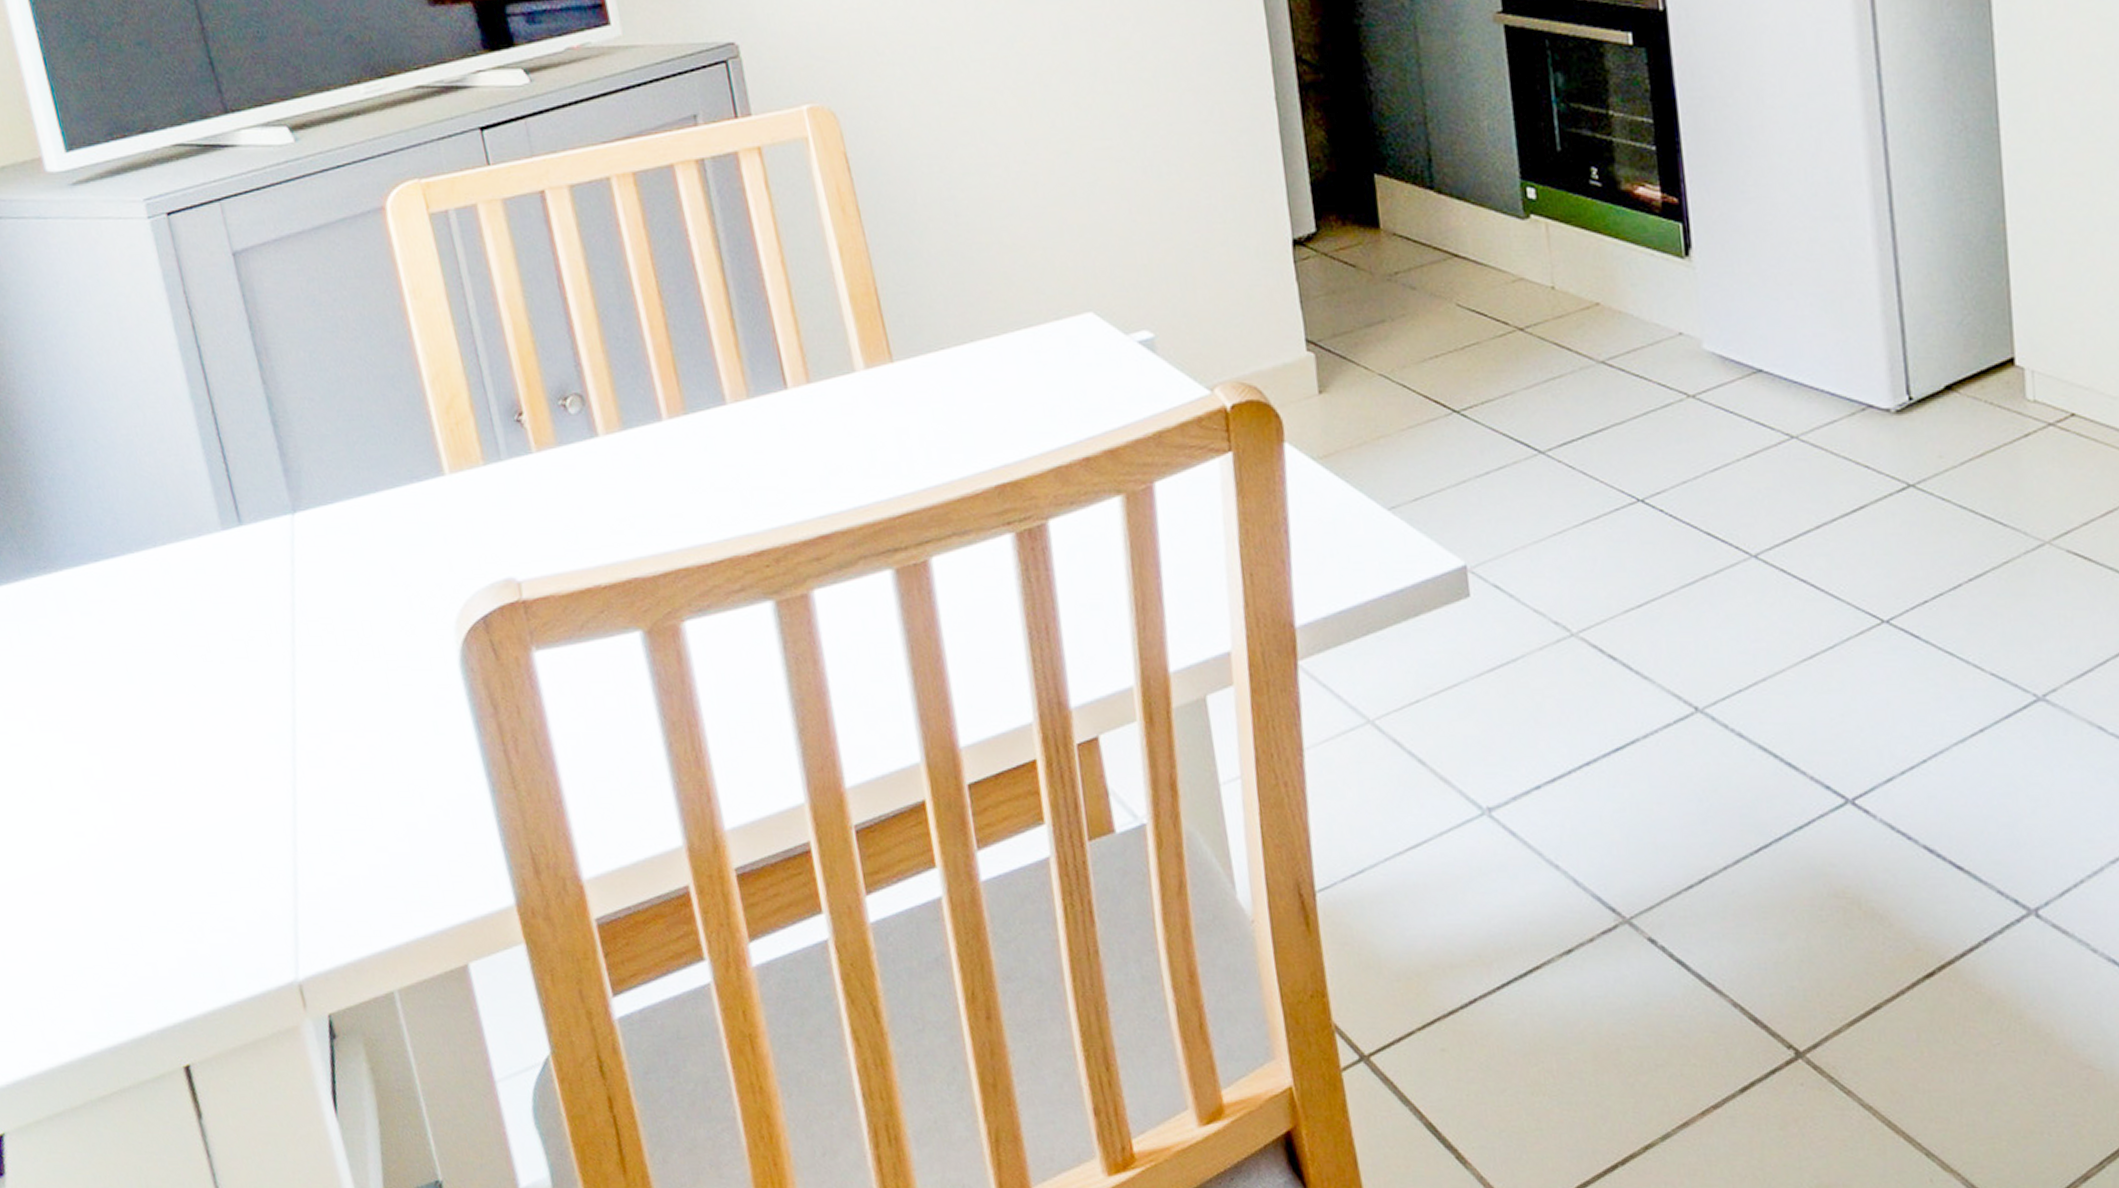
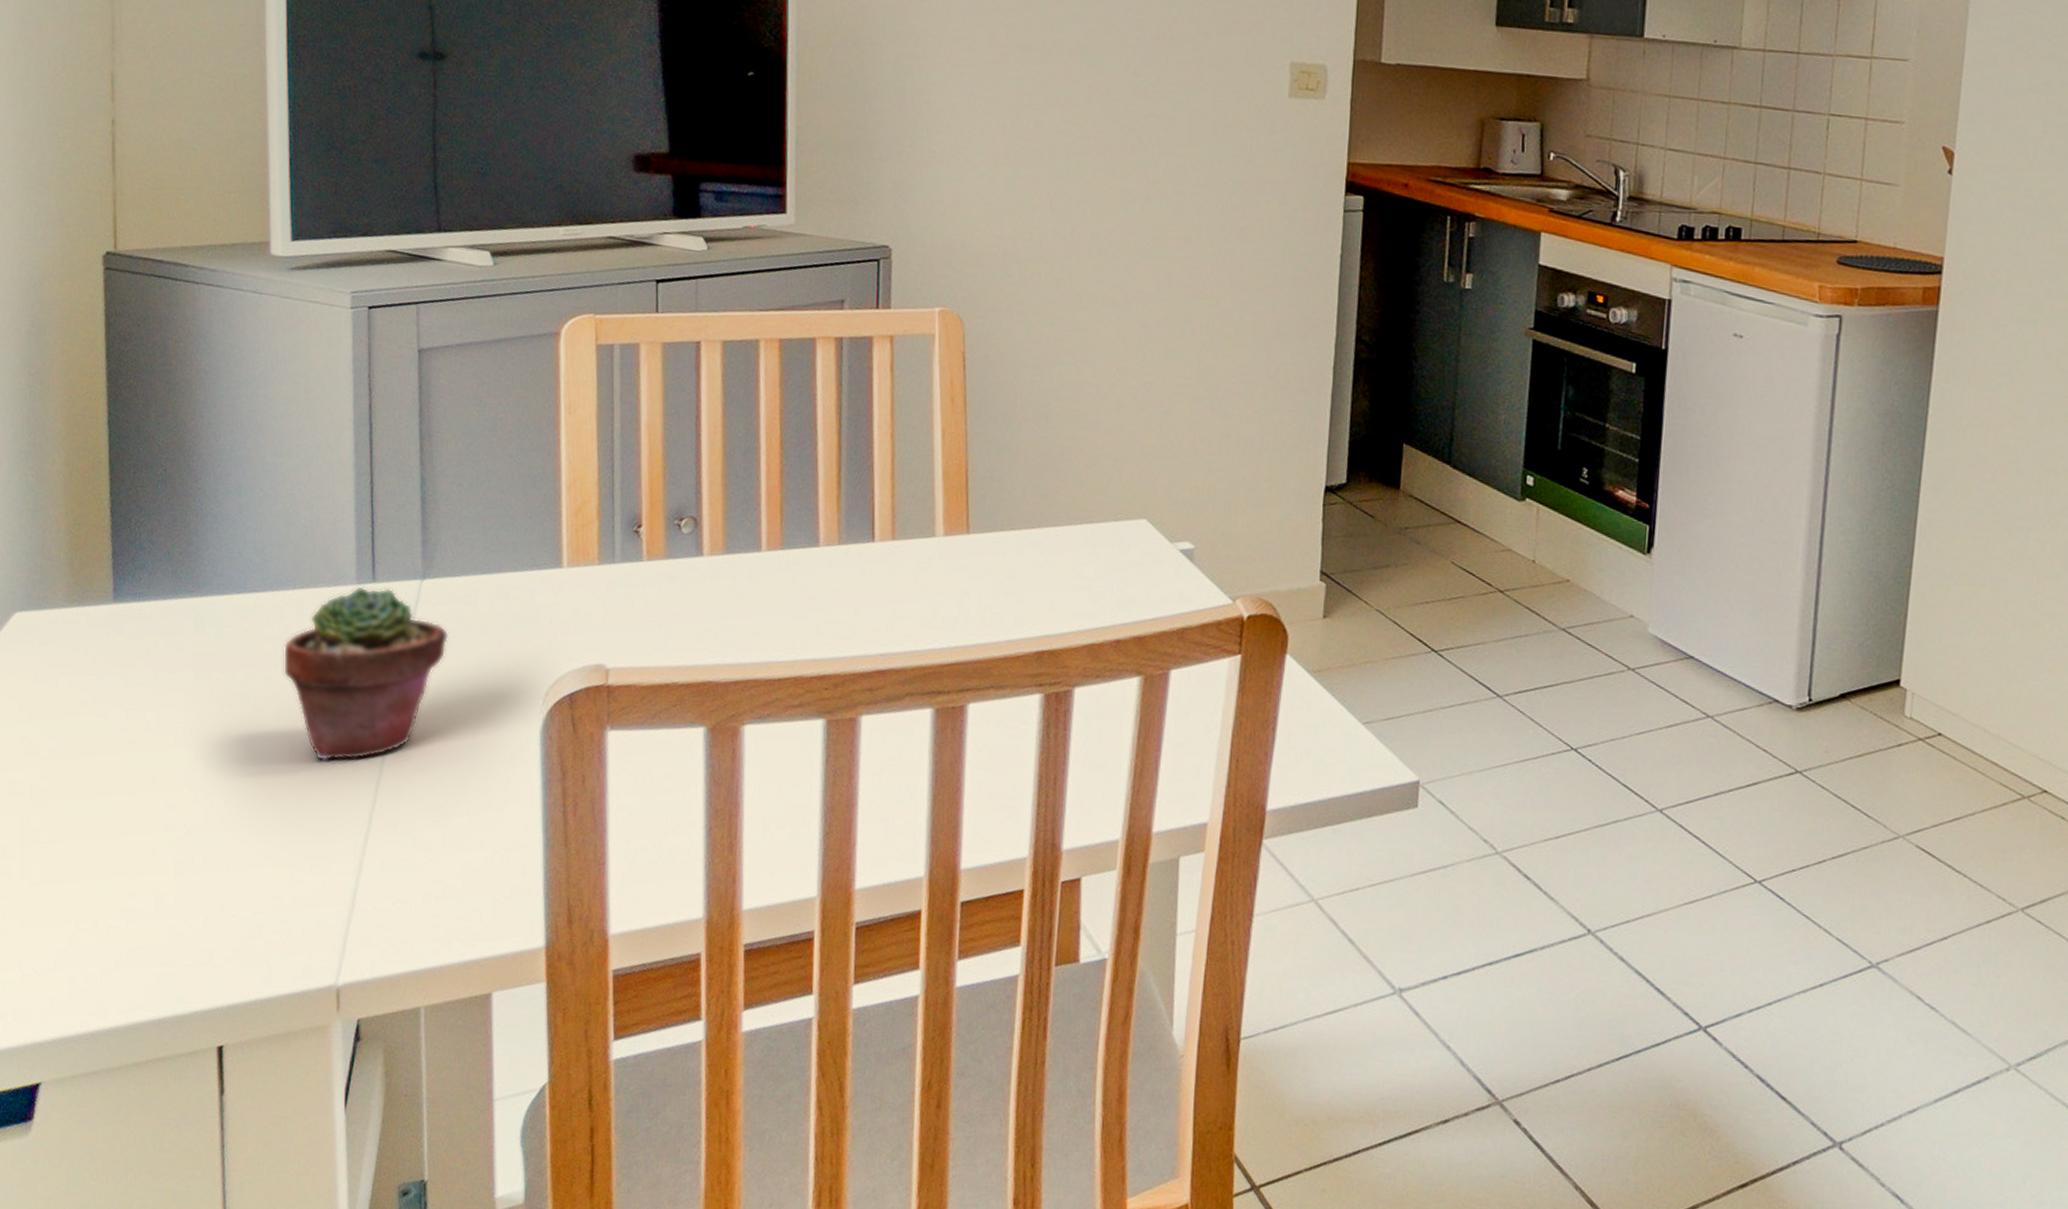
potted succulent: none [158,530,337,735] -> present [283,586,449,762]

